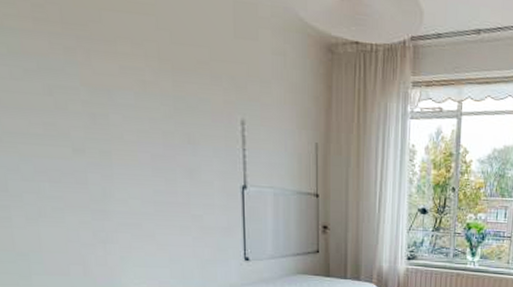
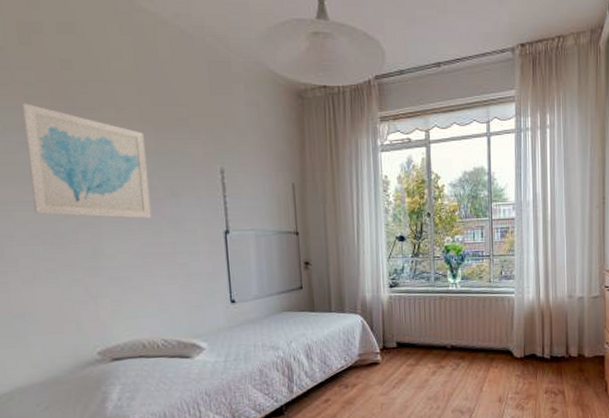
wall art: none [27,26,167,165] -> present [21,103,152,219]

